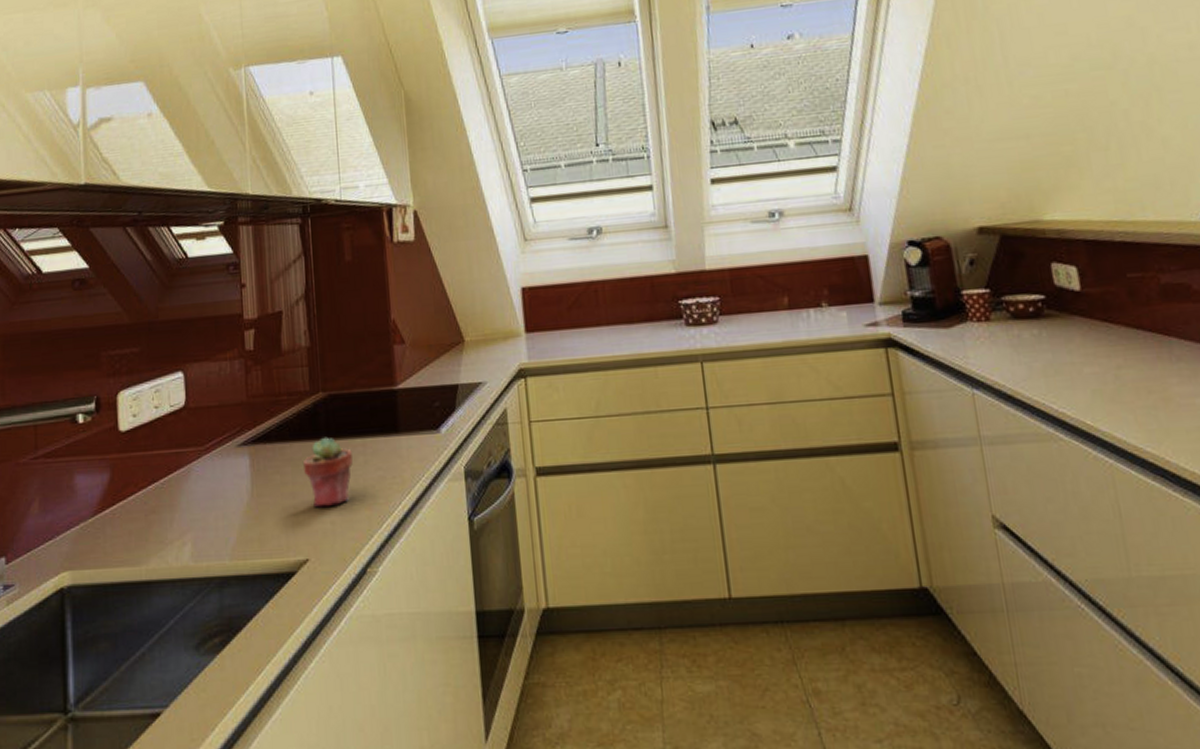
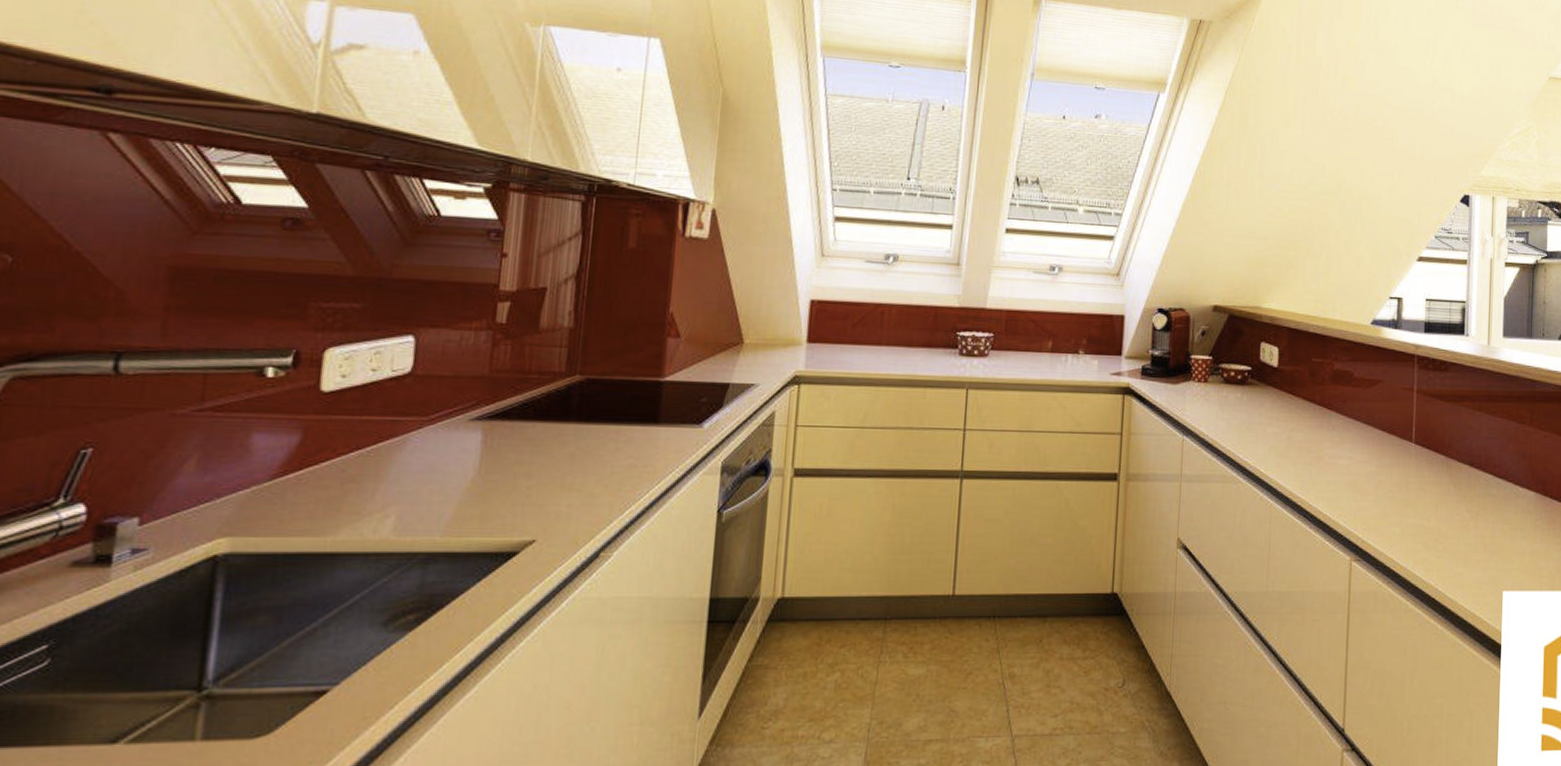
potted succulent: present [302,437,353,508] -> none [544,420,603,490]

